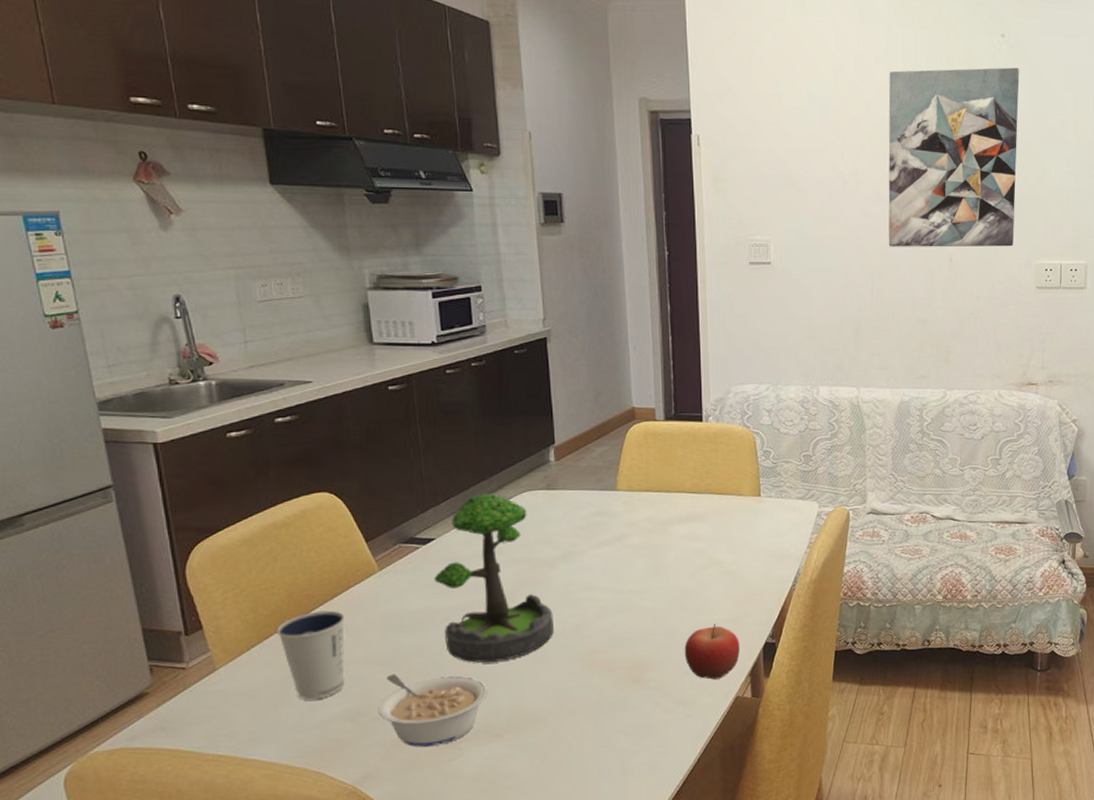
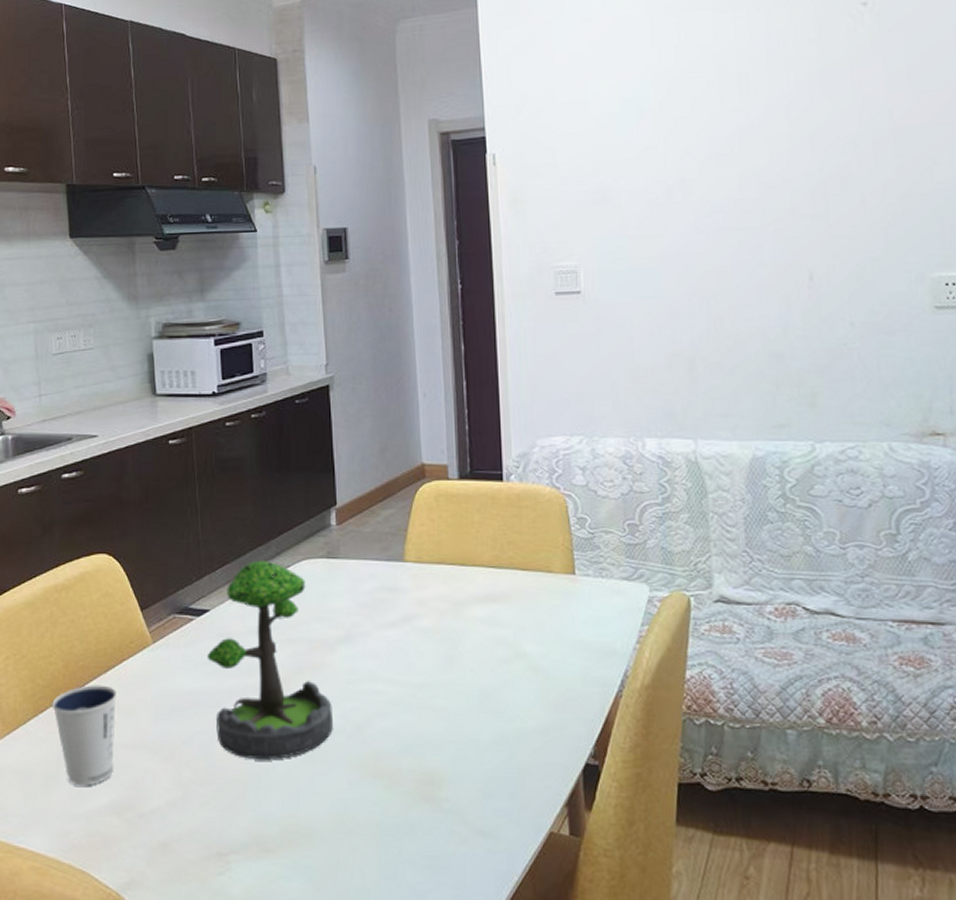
legume: present [378,674,487,747] -> none [145,764,259,855]
fruit: present [684,623,740,680] -> none [484,733,554,807]
wall art: present [888,67,1019,247] -> none [718,39,898,266]

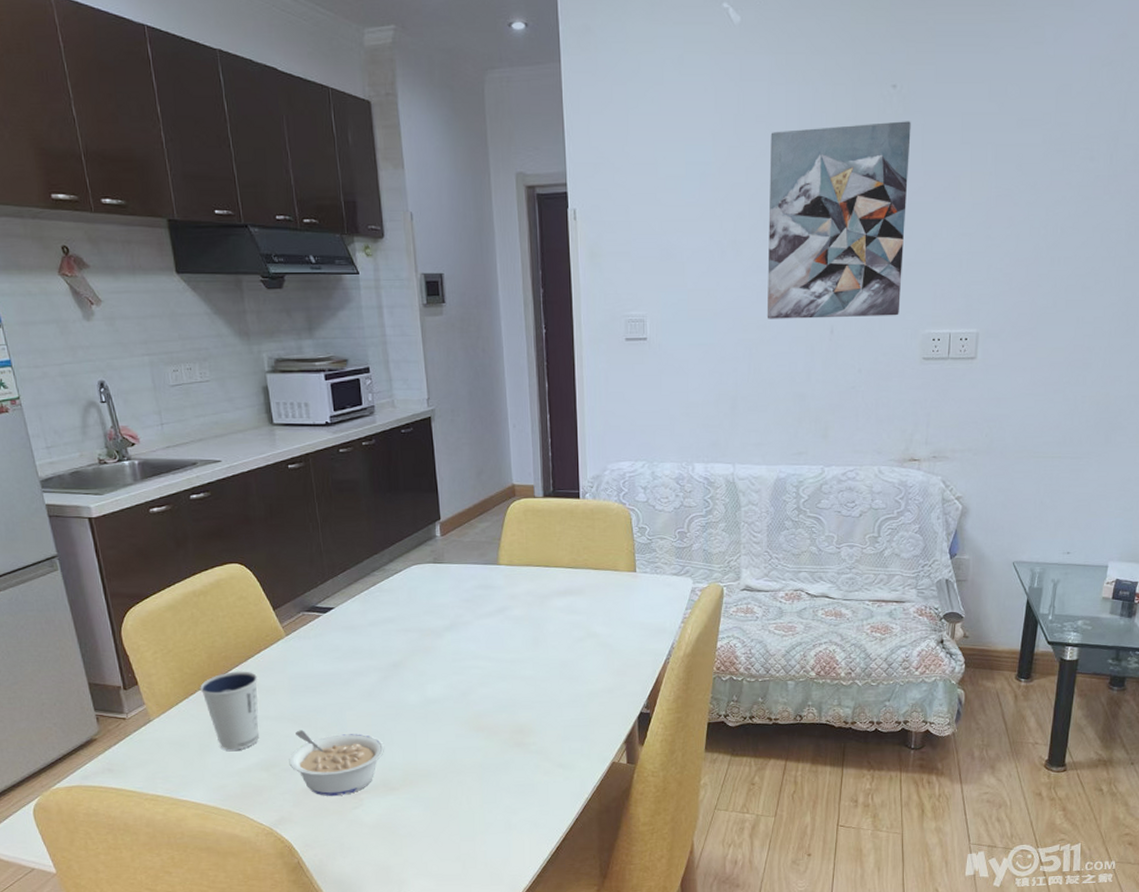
legume: none [145,764,259,855] -> present [289,730,384,796]
plant: present [206,561,333,759] -> none [333,566,442,722]
wall art: none [718,39,898,266] -> present [767,121,911,319]

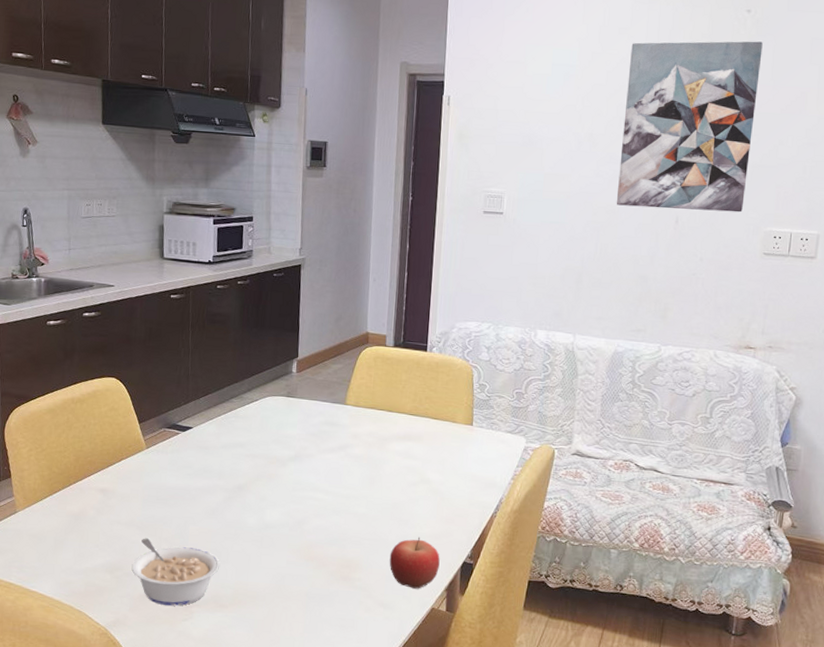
dixie cup: present [200,671,259,751] -> none [64,475,116,550]
fruit: none [563,693,616,746] -> present [389,537,440,589]

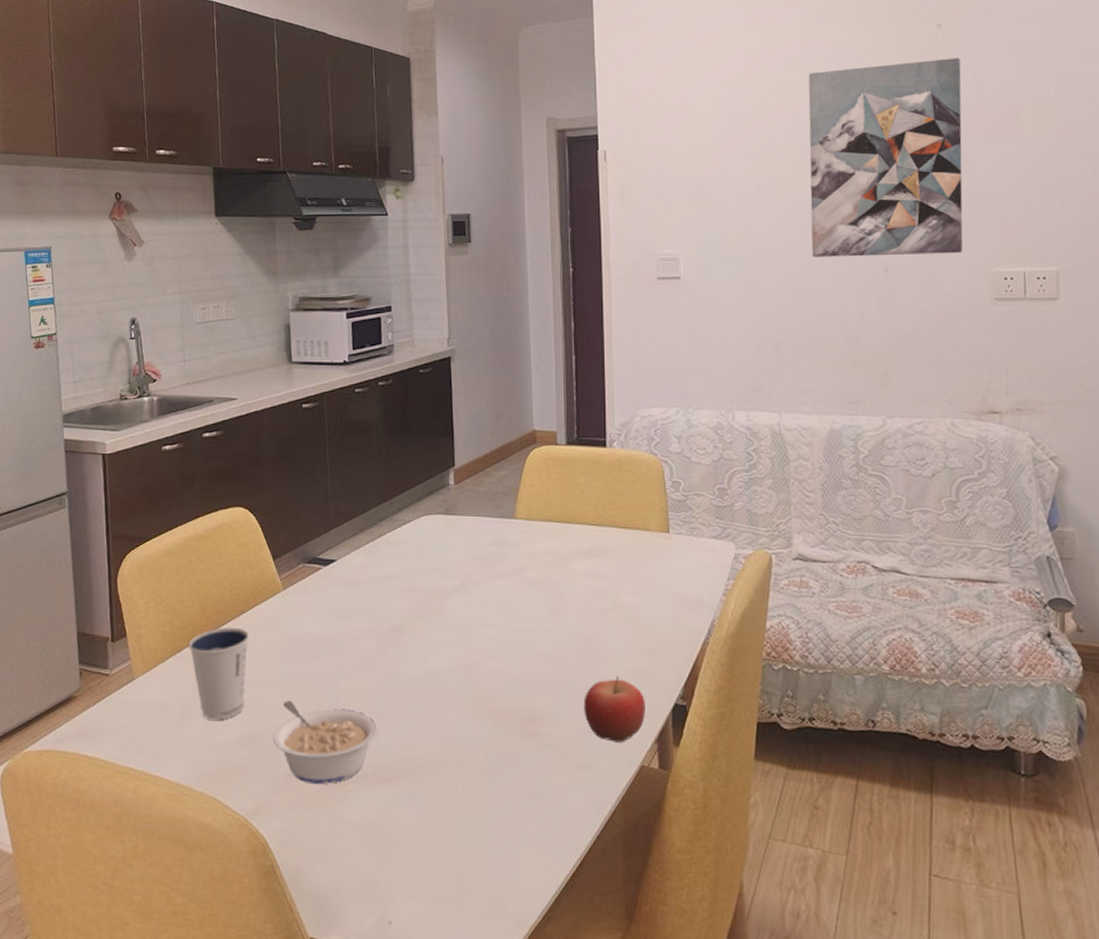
dixie cup: none [64,475,116,550] -> present [188,627,250,720]

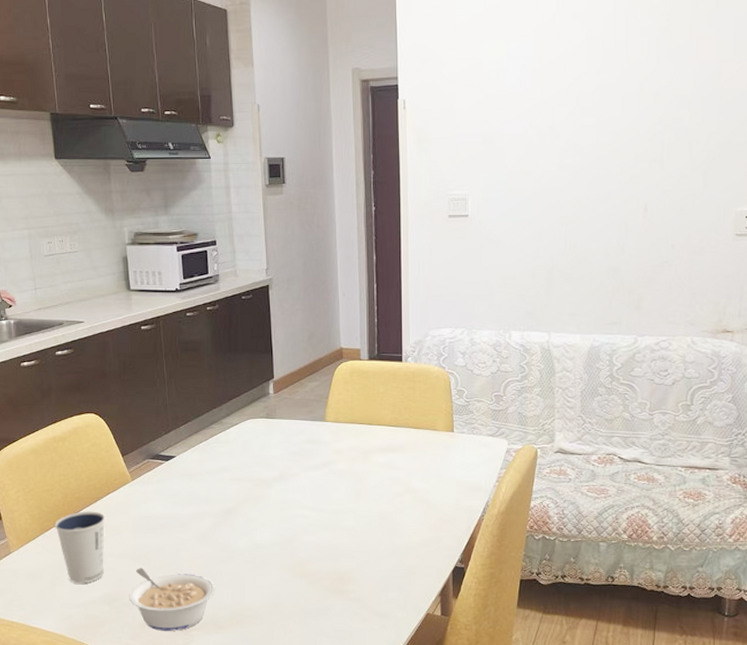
fruit: present [583,676,646,742] -> none [381,545,431,596]
wall art: present [808,58,963,257] -> none [582,15,723,198]

